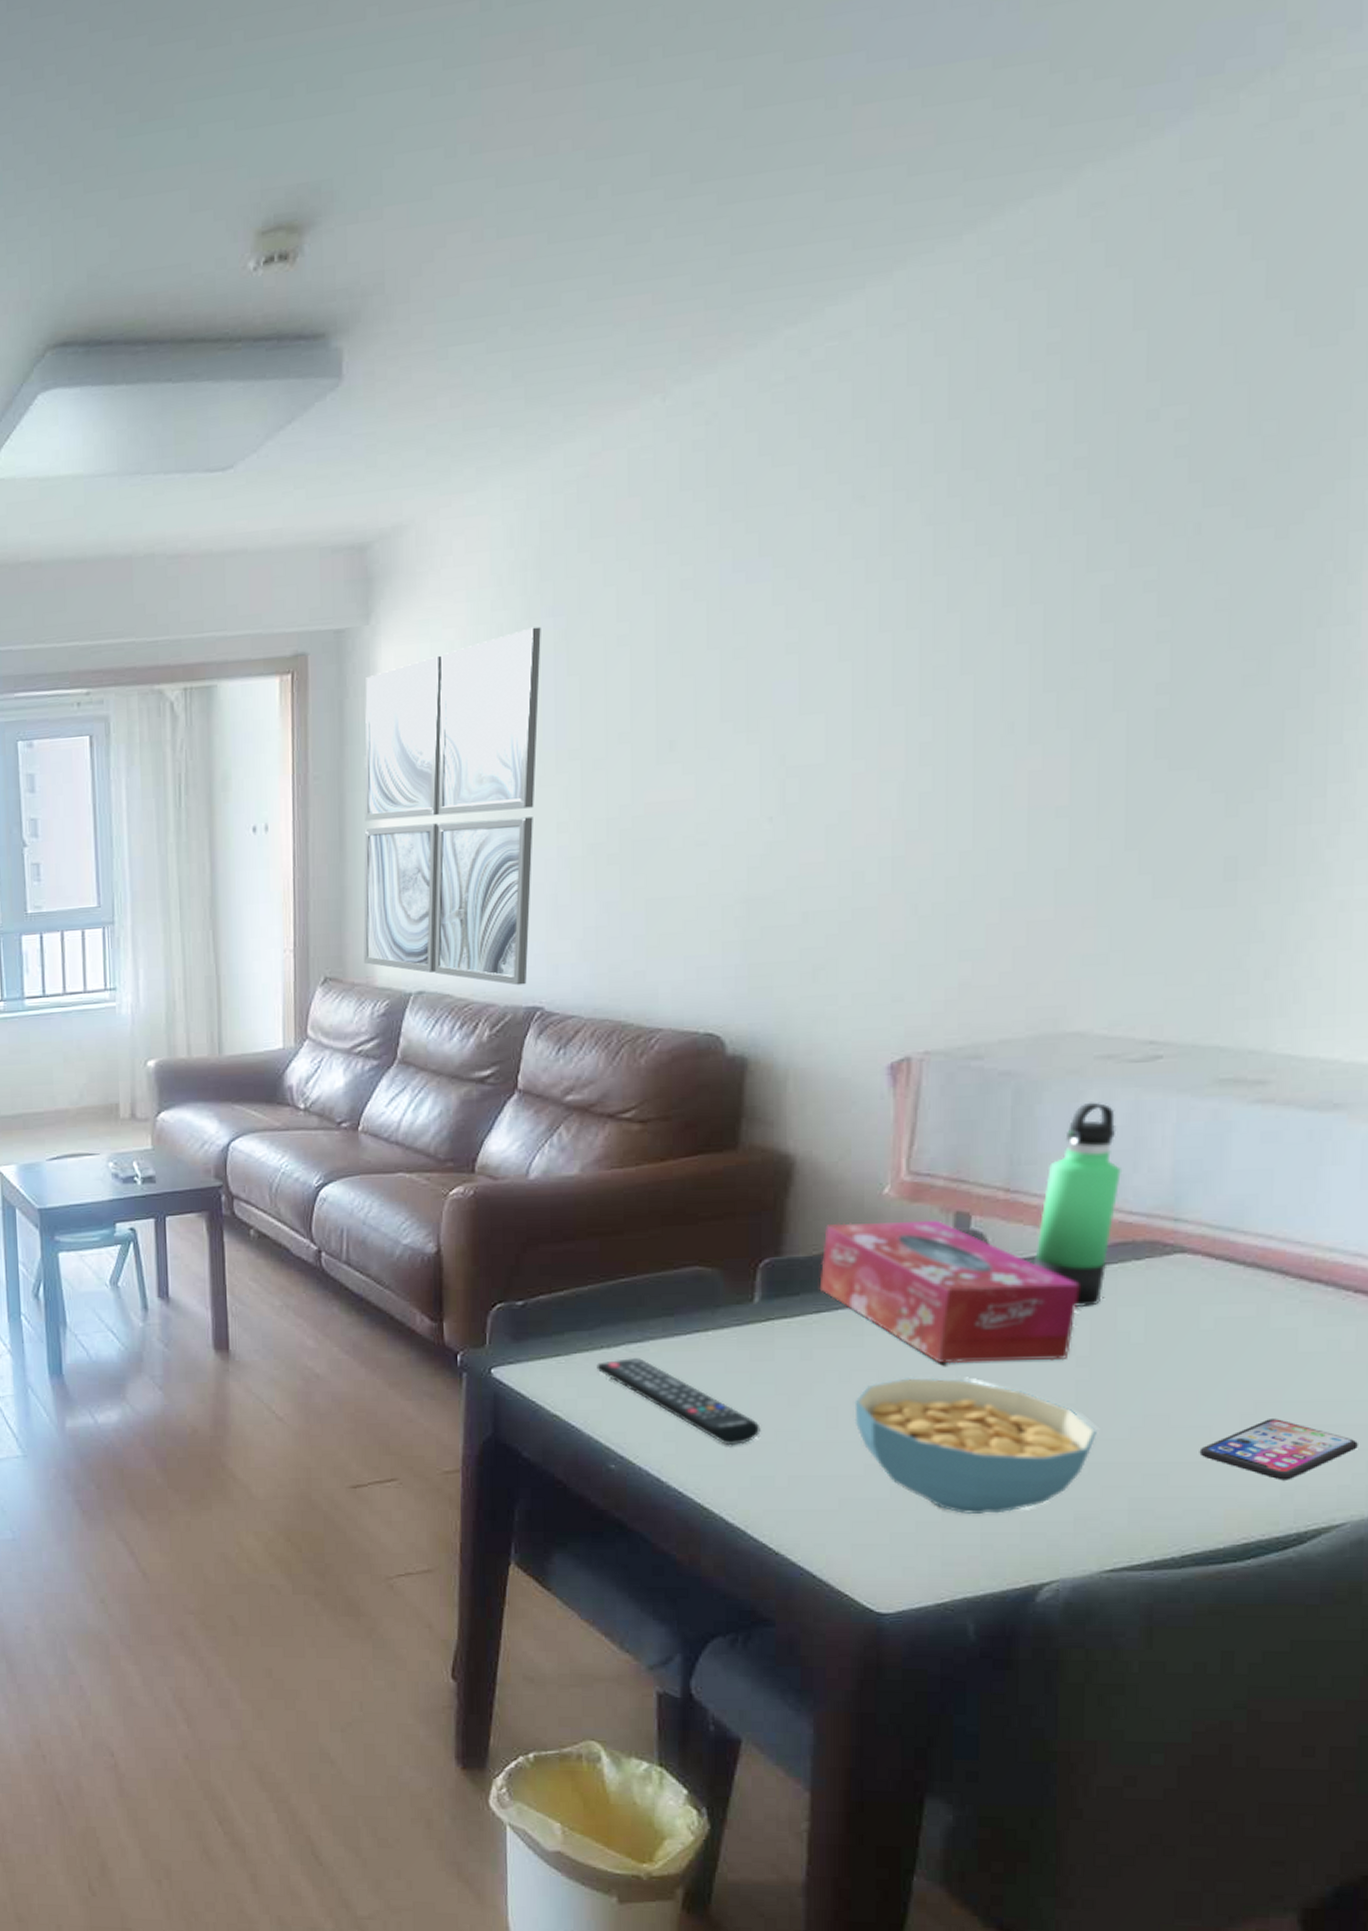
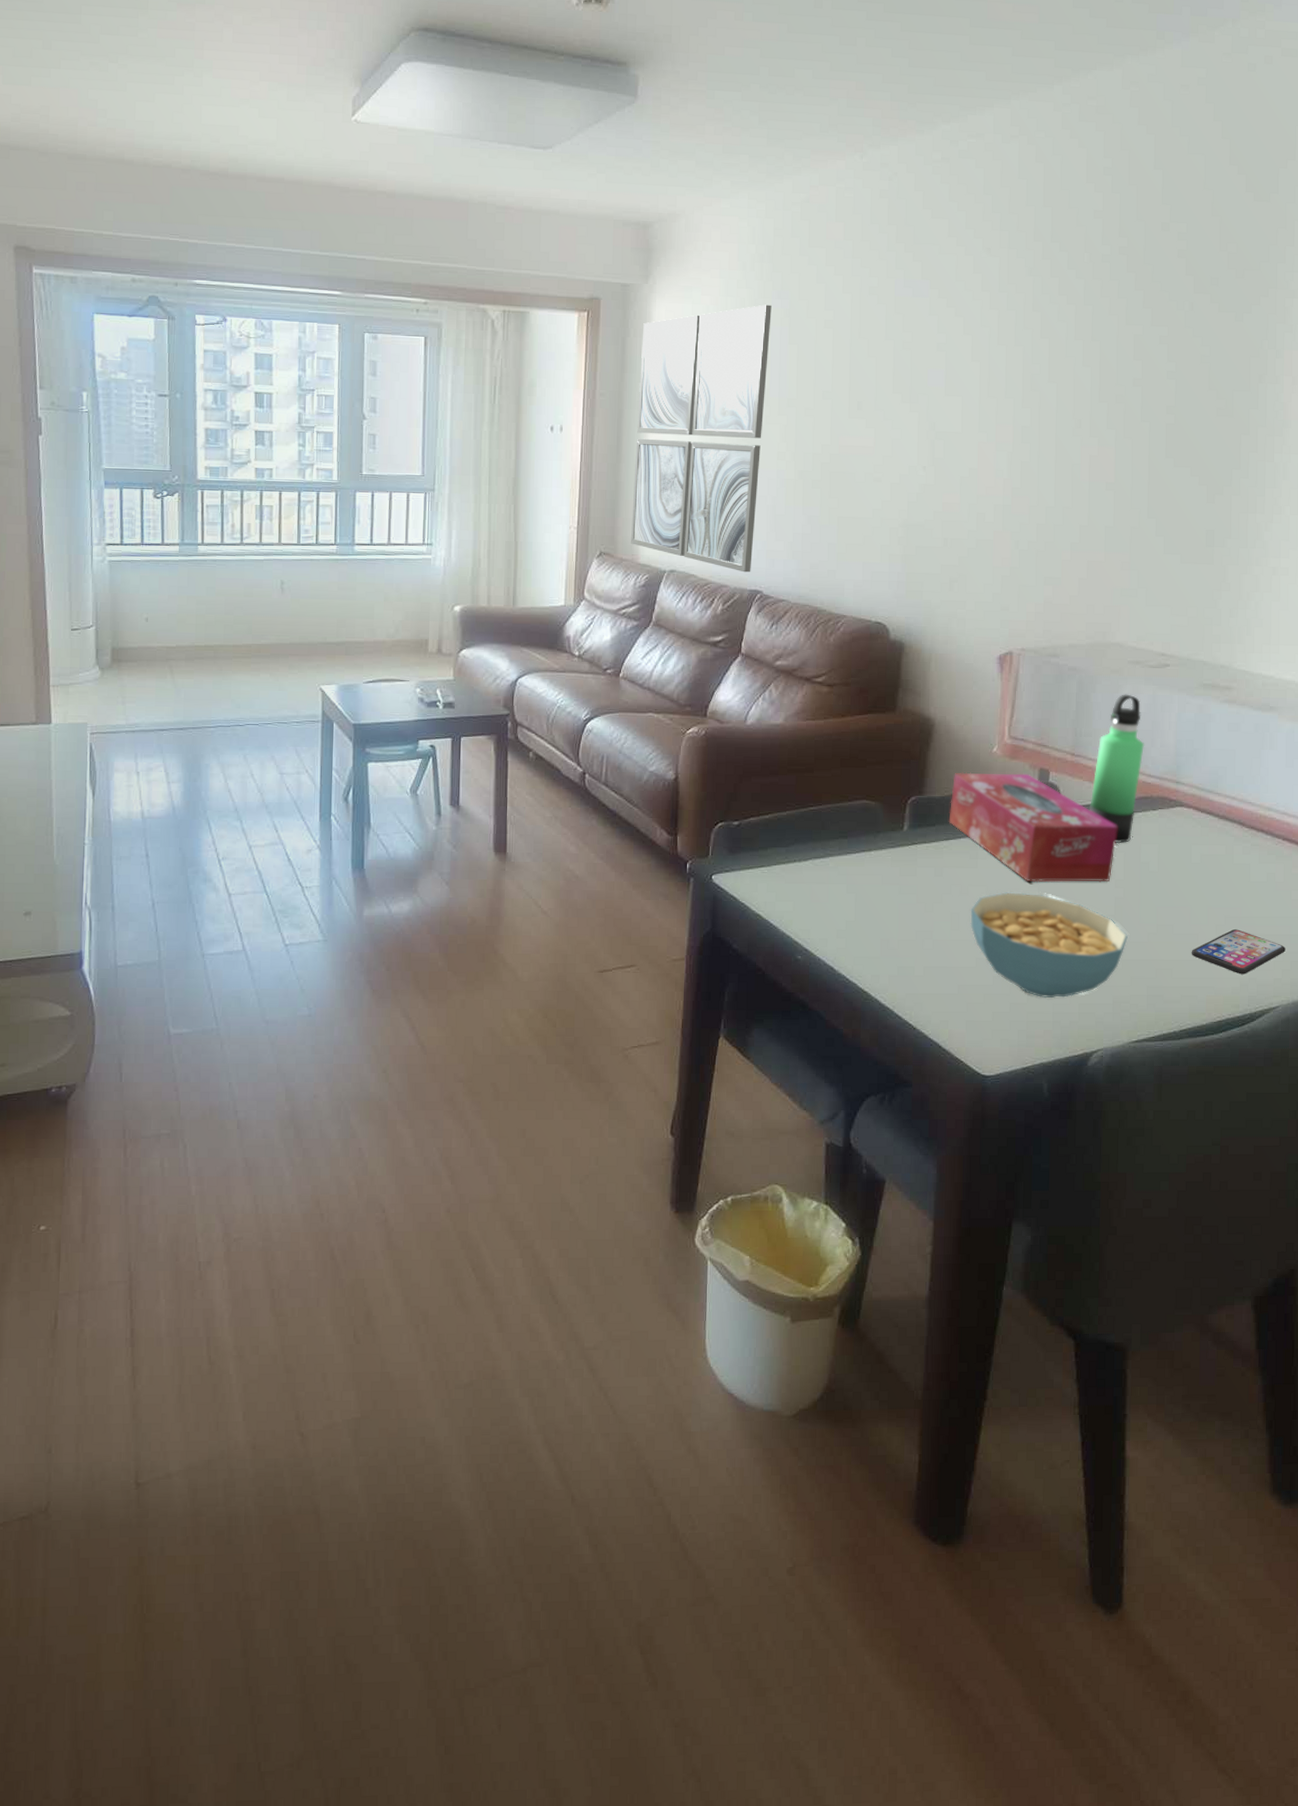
remote control: present [596,1358,761,1446] -> none [790,870,906,942]

